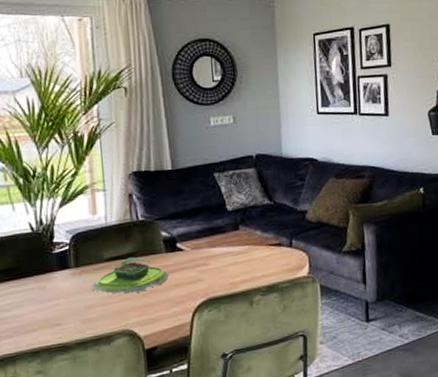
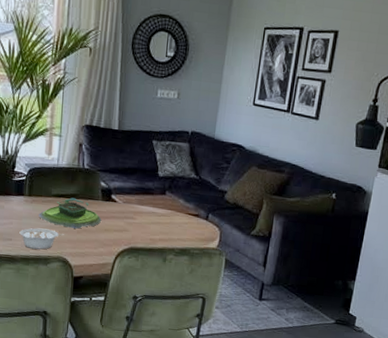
legume: none [70,300,126,329] -> present [19,228,64,250]

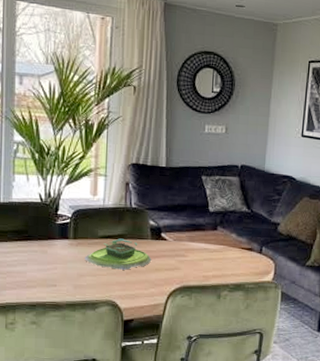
legume: present [19,228,64,250] -> none [64,271,112,294]

